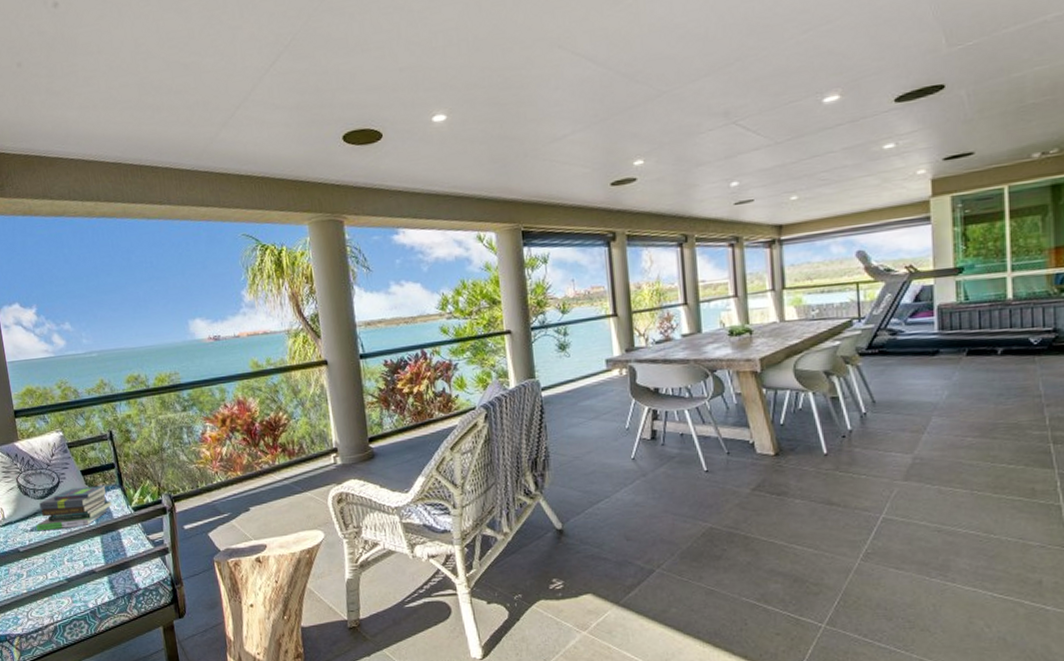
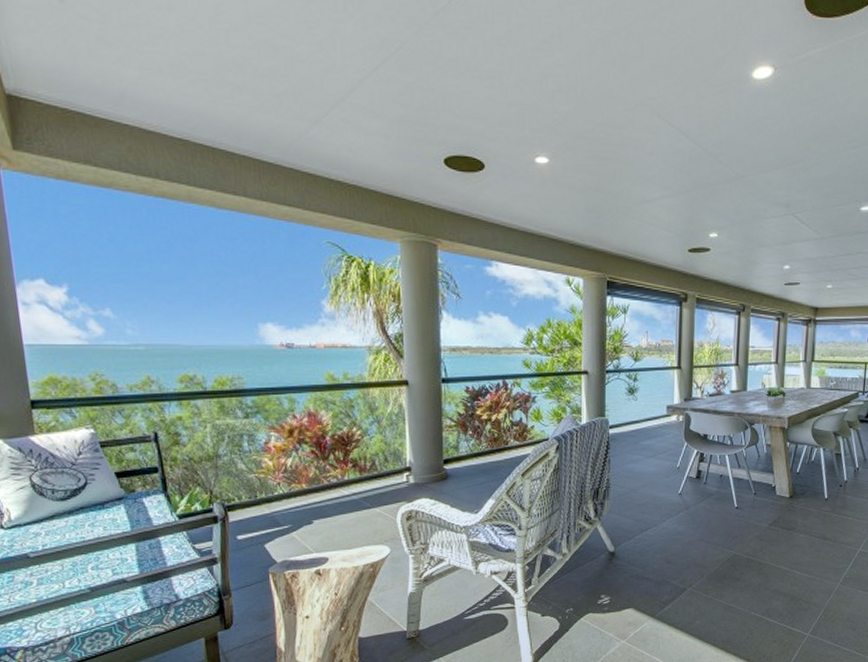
books: present [36,485,112,531] -> none [52,490,152,536]

